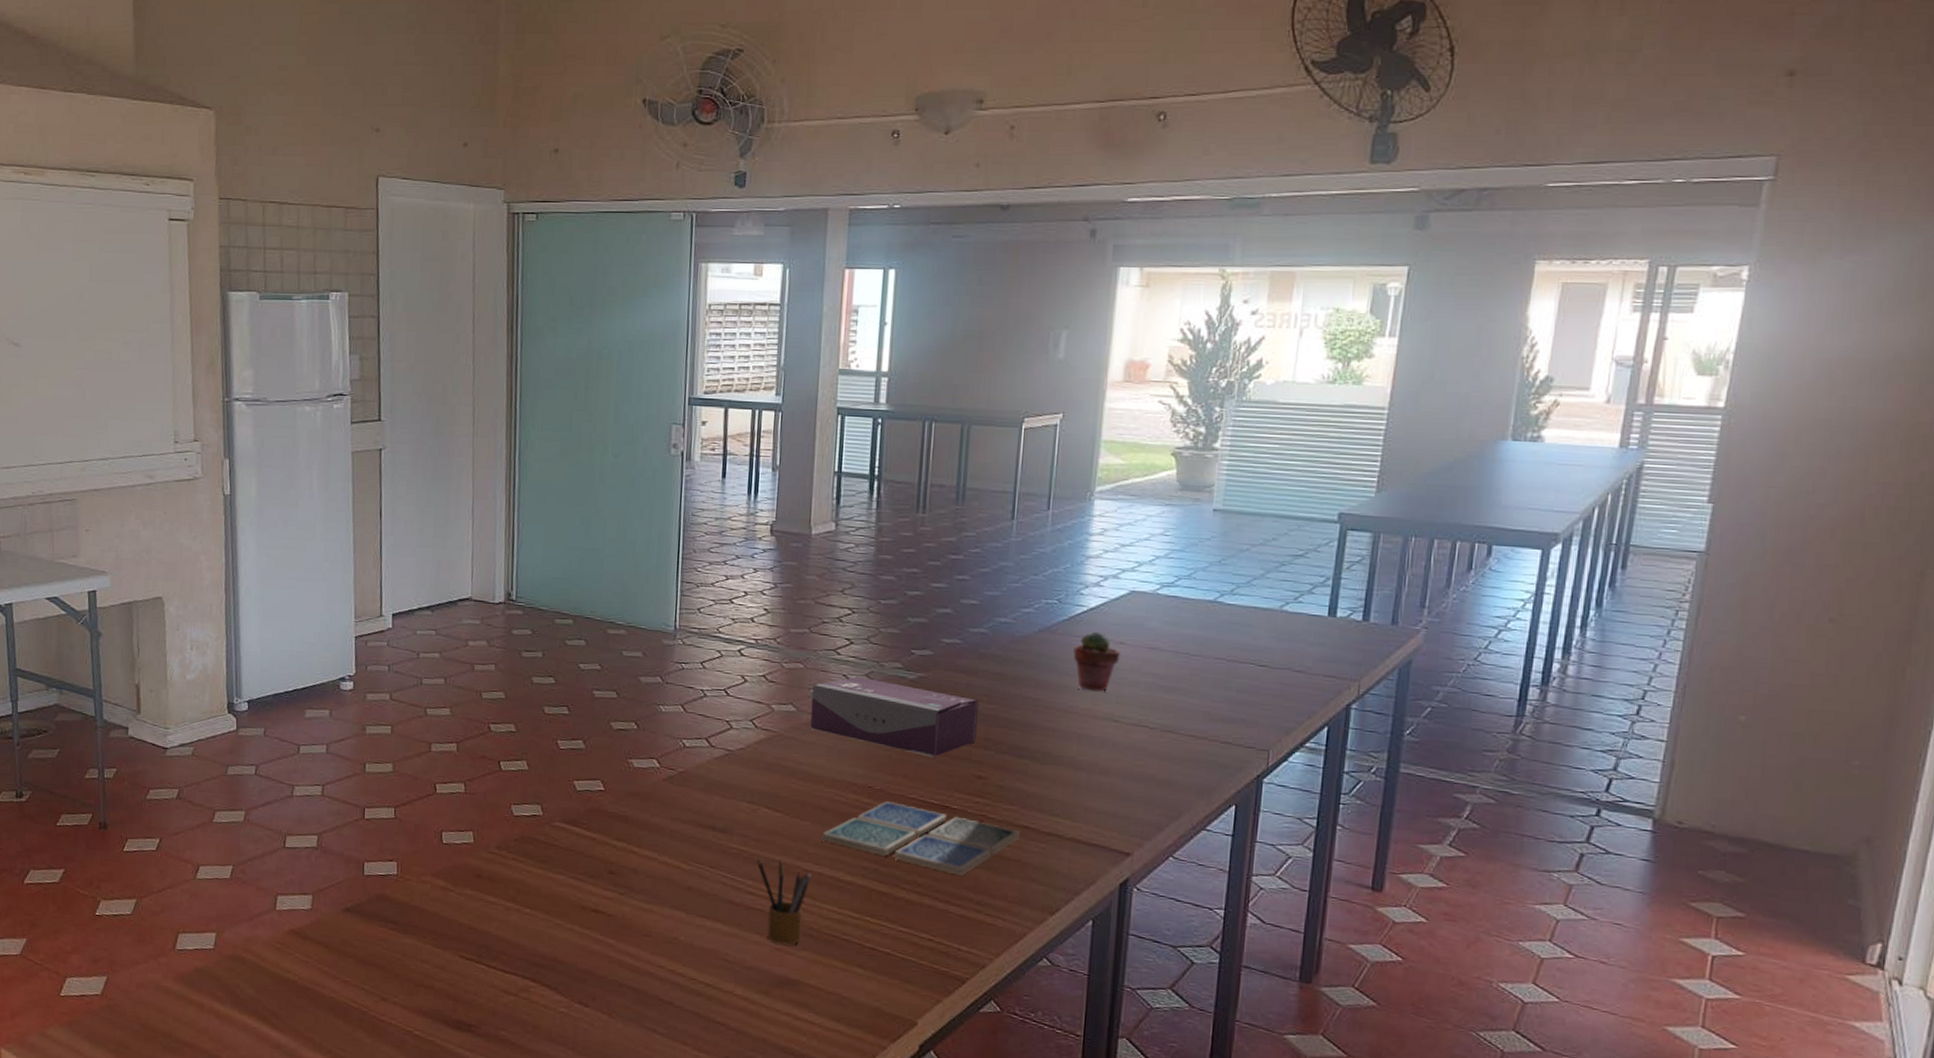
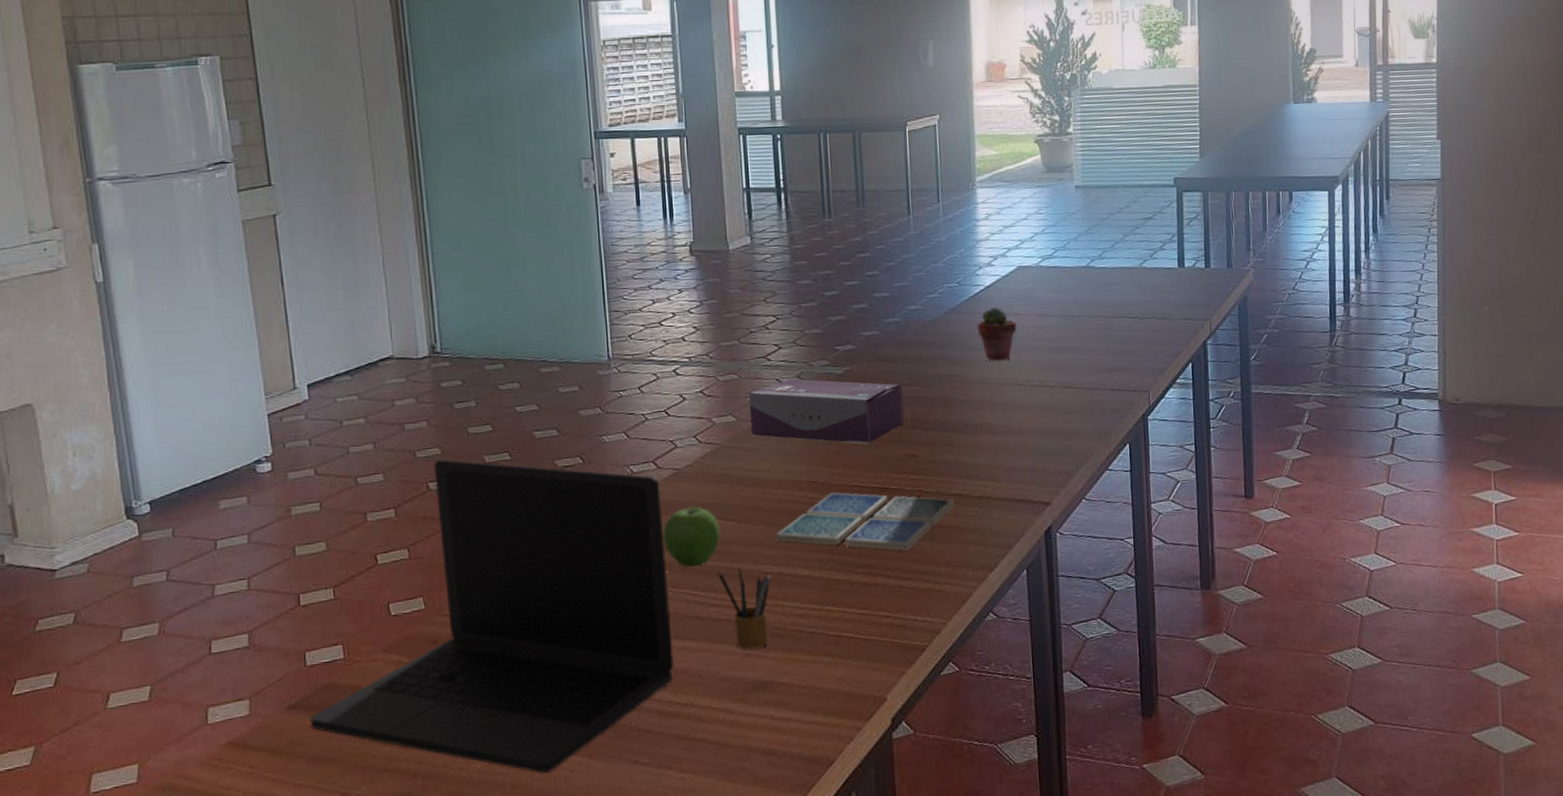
laptop: none [361,703,710,1021] -> present [310,459,674,773]
fruit: none [706,790,766,852] -> present [663,507,721,568]

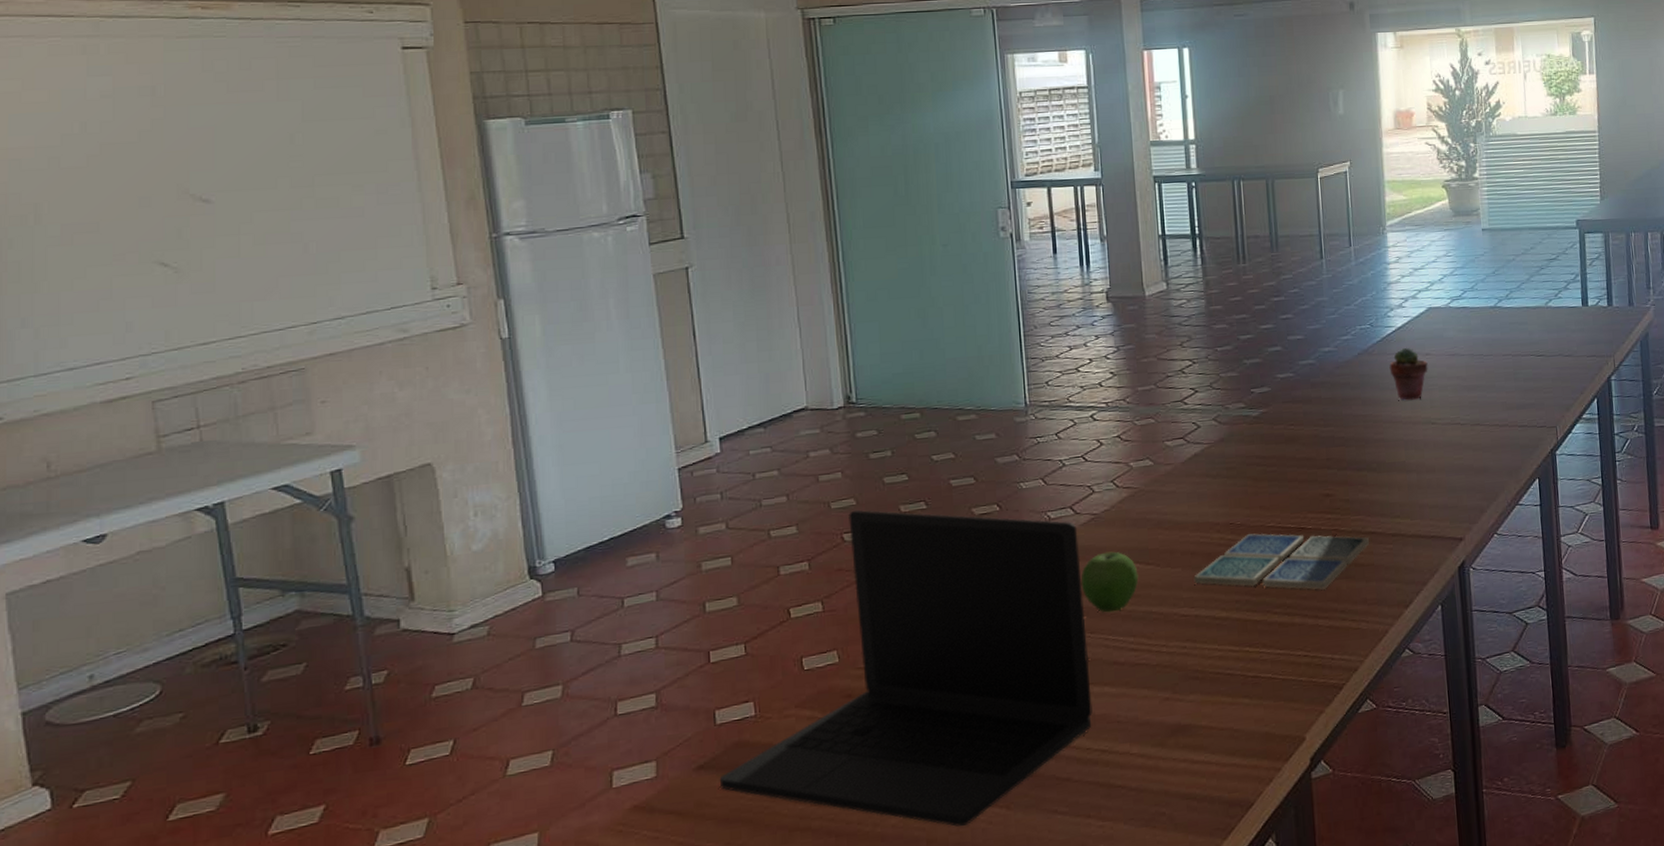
pencil box: present [718,567,772,650] -> none [1136,611,1190,694]
tissue box: present [749,378,904,444] -> none [1166,421,1319,485]

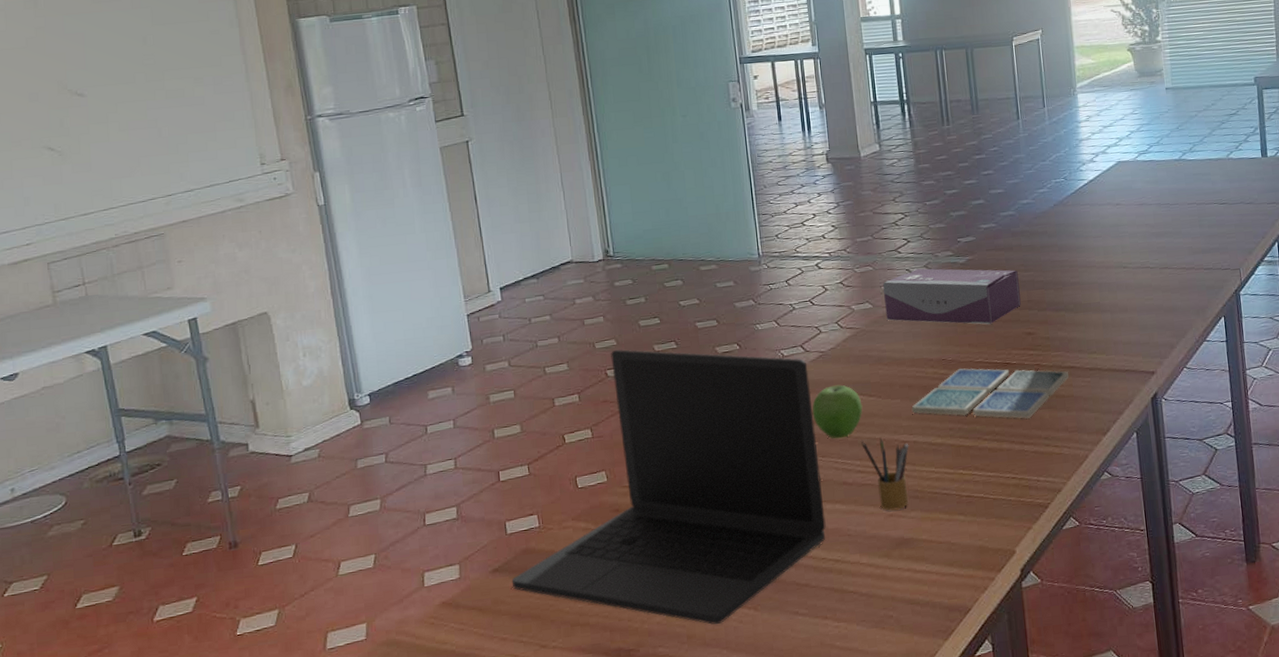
pencil box: none [1136,611,1190,694] -> present [861,437,909,511]
tissue box: none [1166,421,1319,485] -> present [883,268,1021,325]
potted succulent: present [1389,347,1428,401] -> none [1083,198,1119,247]

